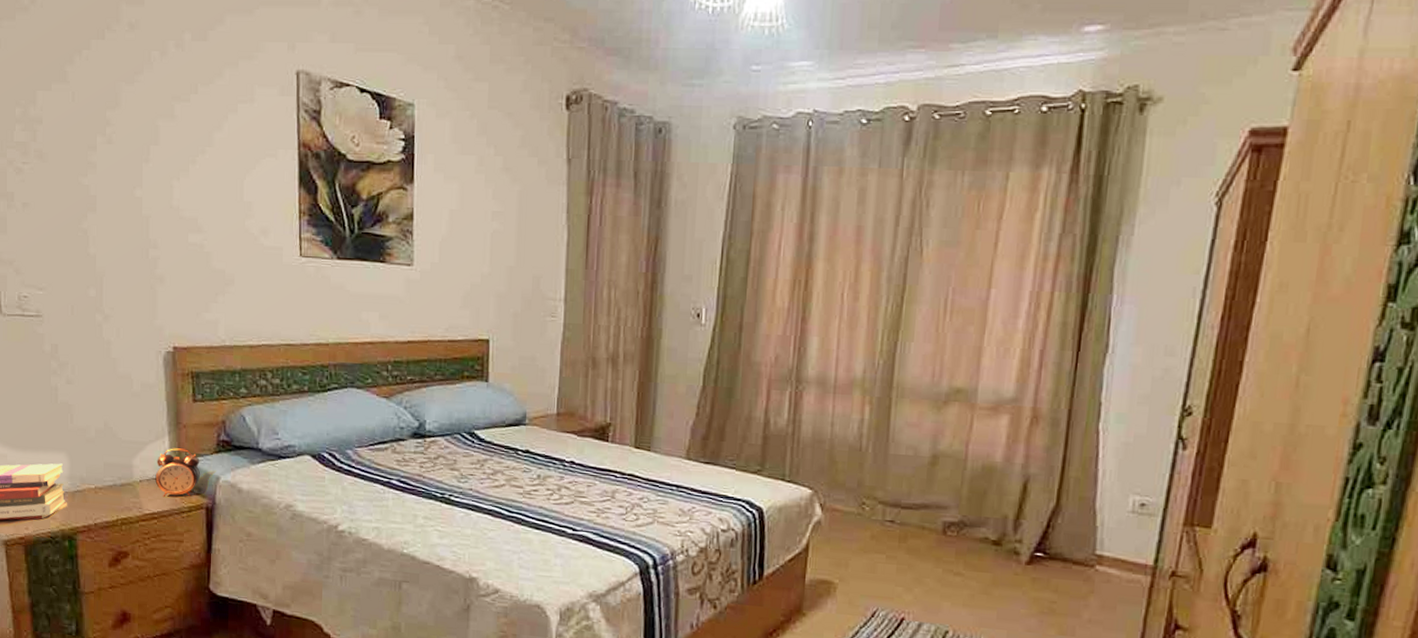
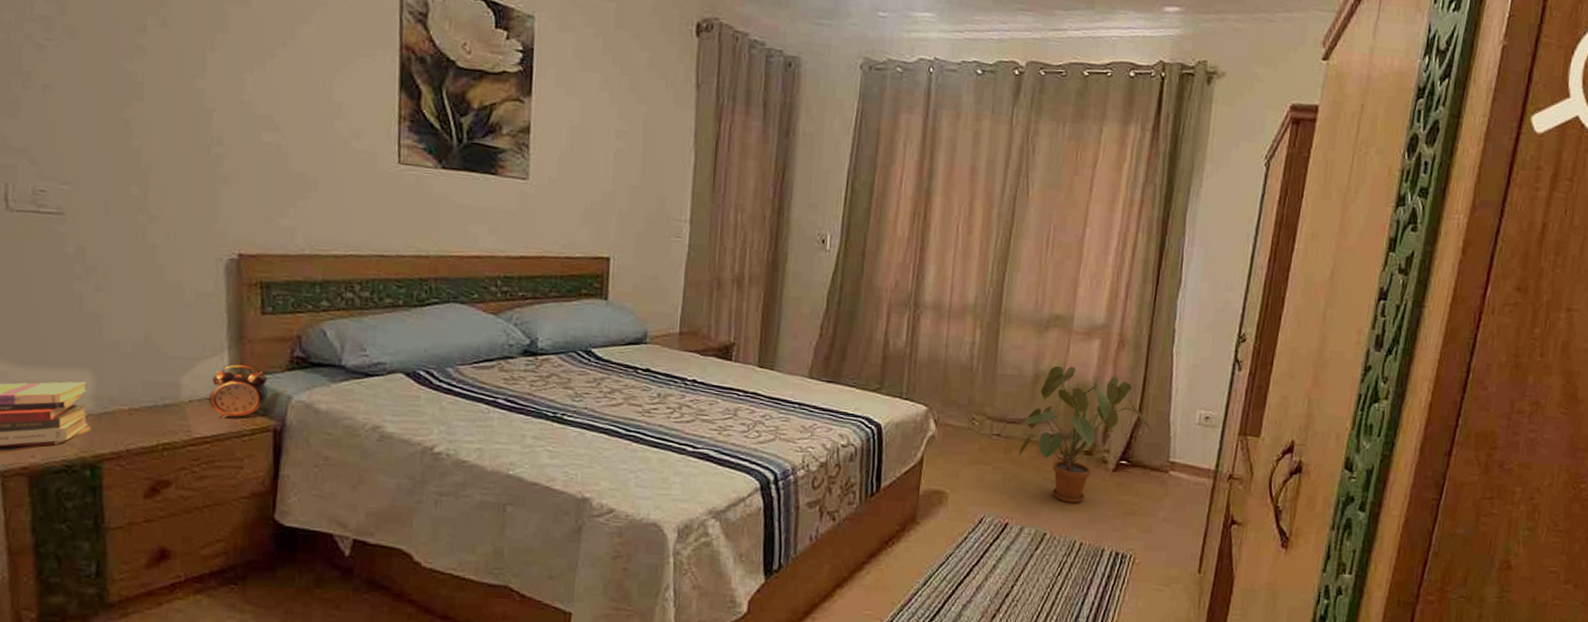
house plant: none [915,444,1078,599] -> present [1019,365,1155,503]

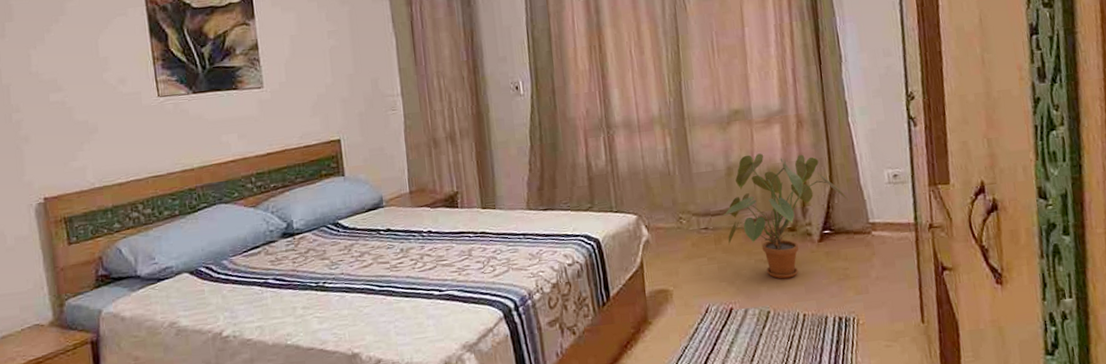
alarm clock: present [209,365,268,420] -> none [37,290,83,341]

